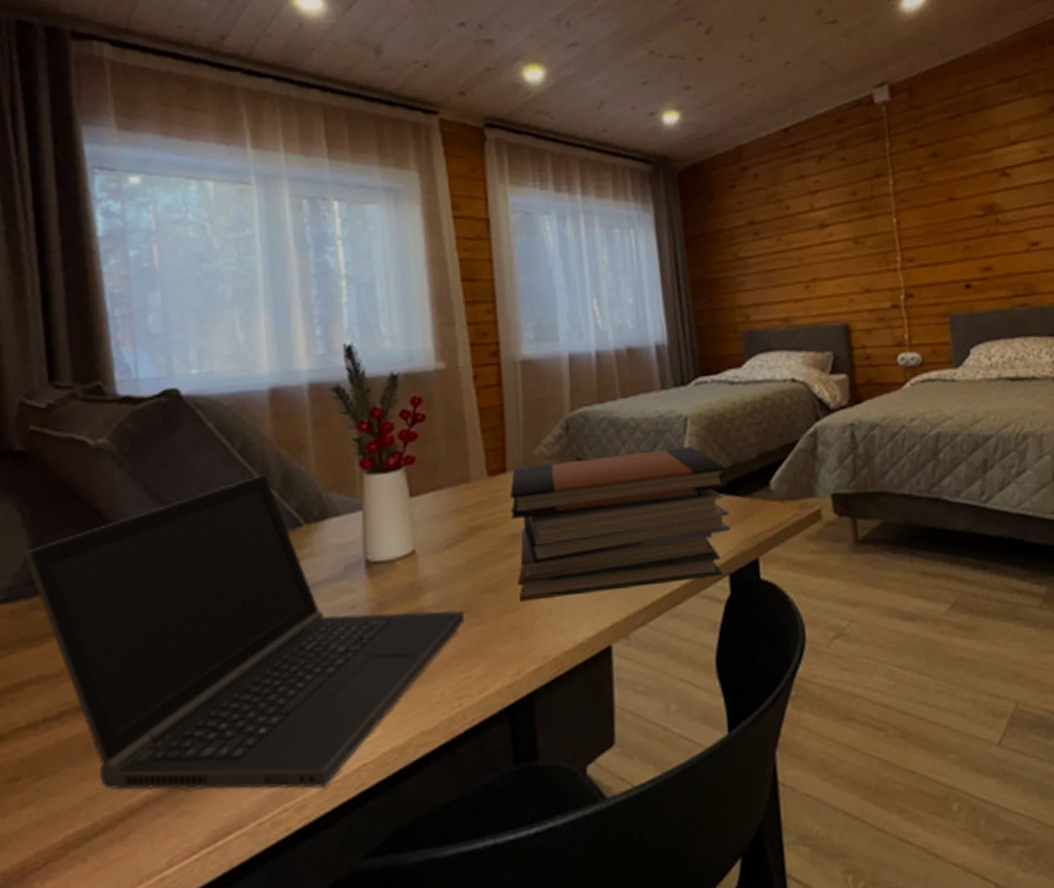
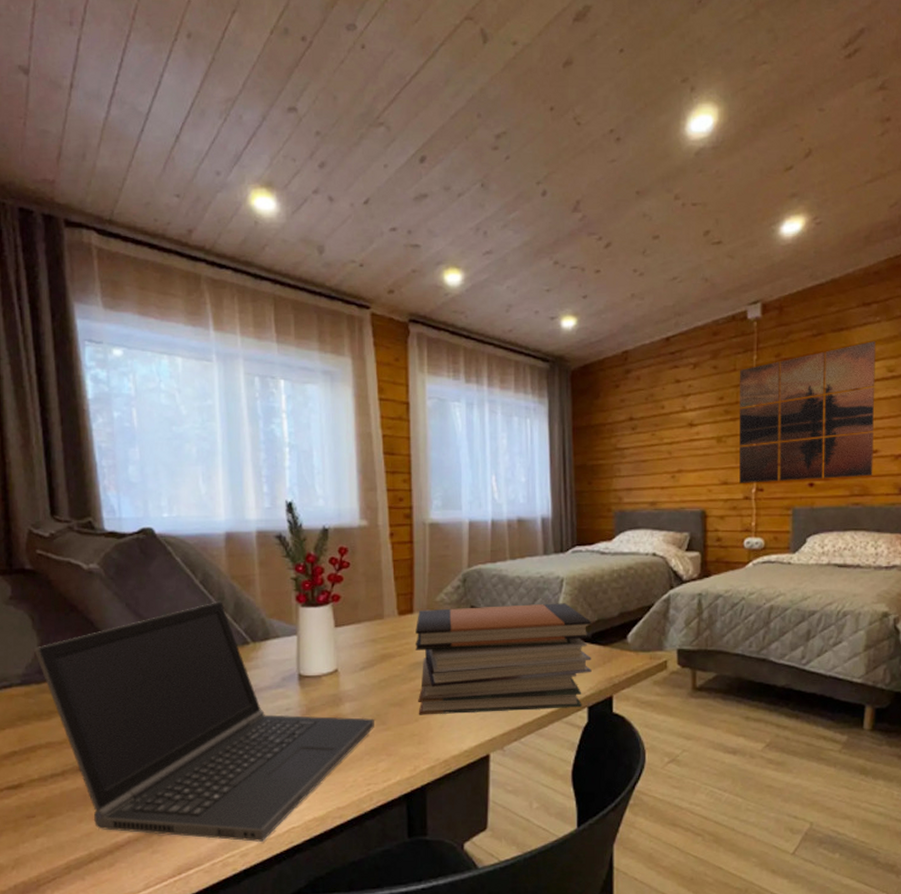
wall art: none [871,120,1037,291] -> present [739,341,876,484]

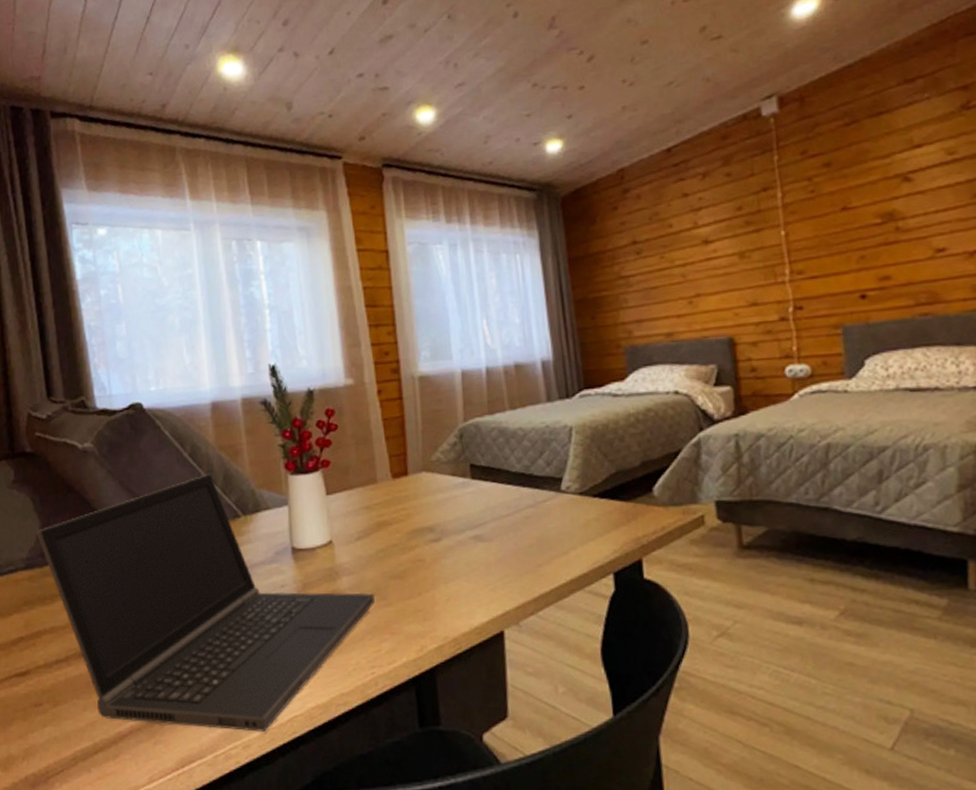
book stack: present [416,603,592,715] -> none [411,454,614,588]
wall art: present [739,341,876,484] -> none [758,122,943,304]

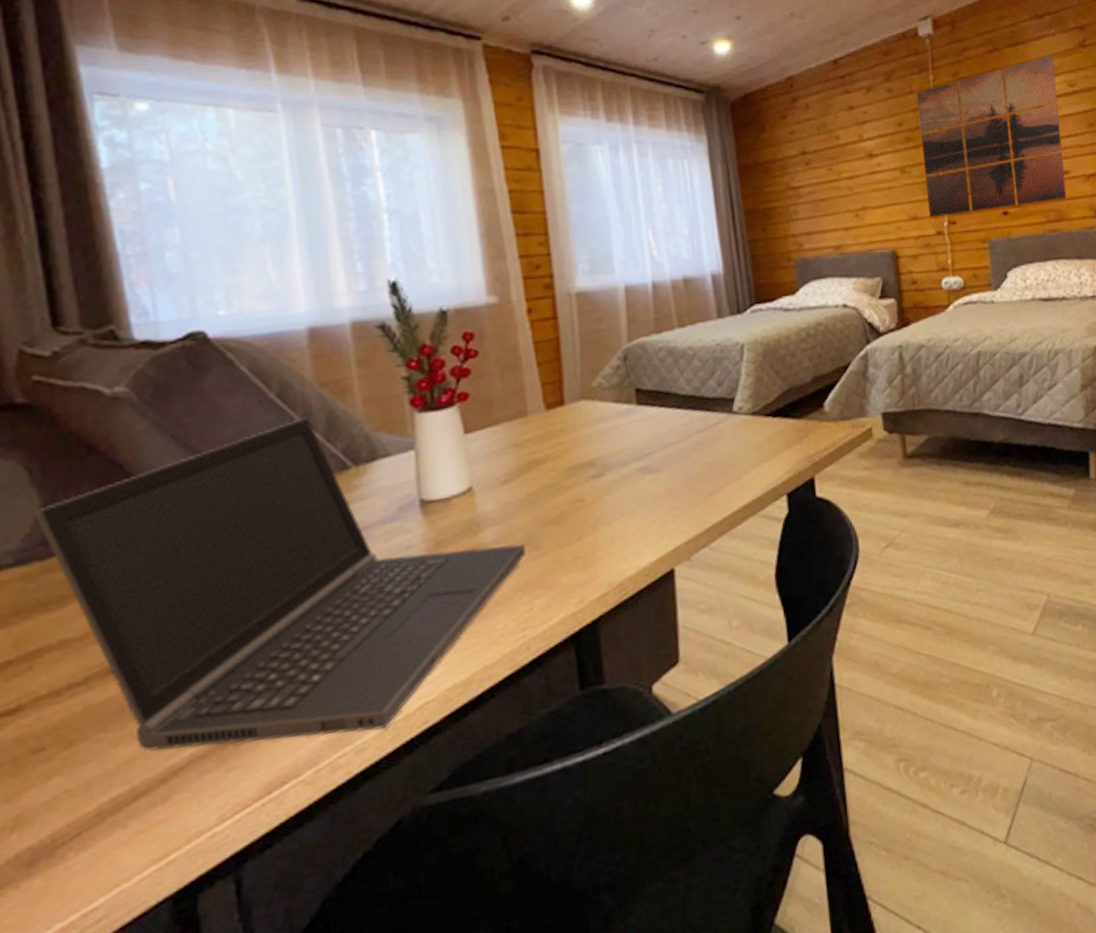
wall art: none [758,122,943,304] -> present [916,55,1067,218]

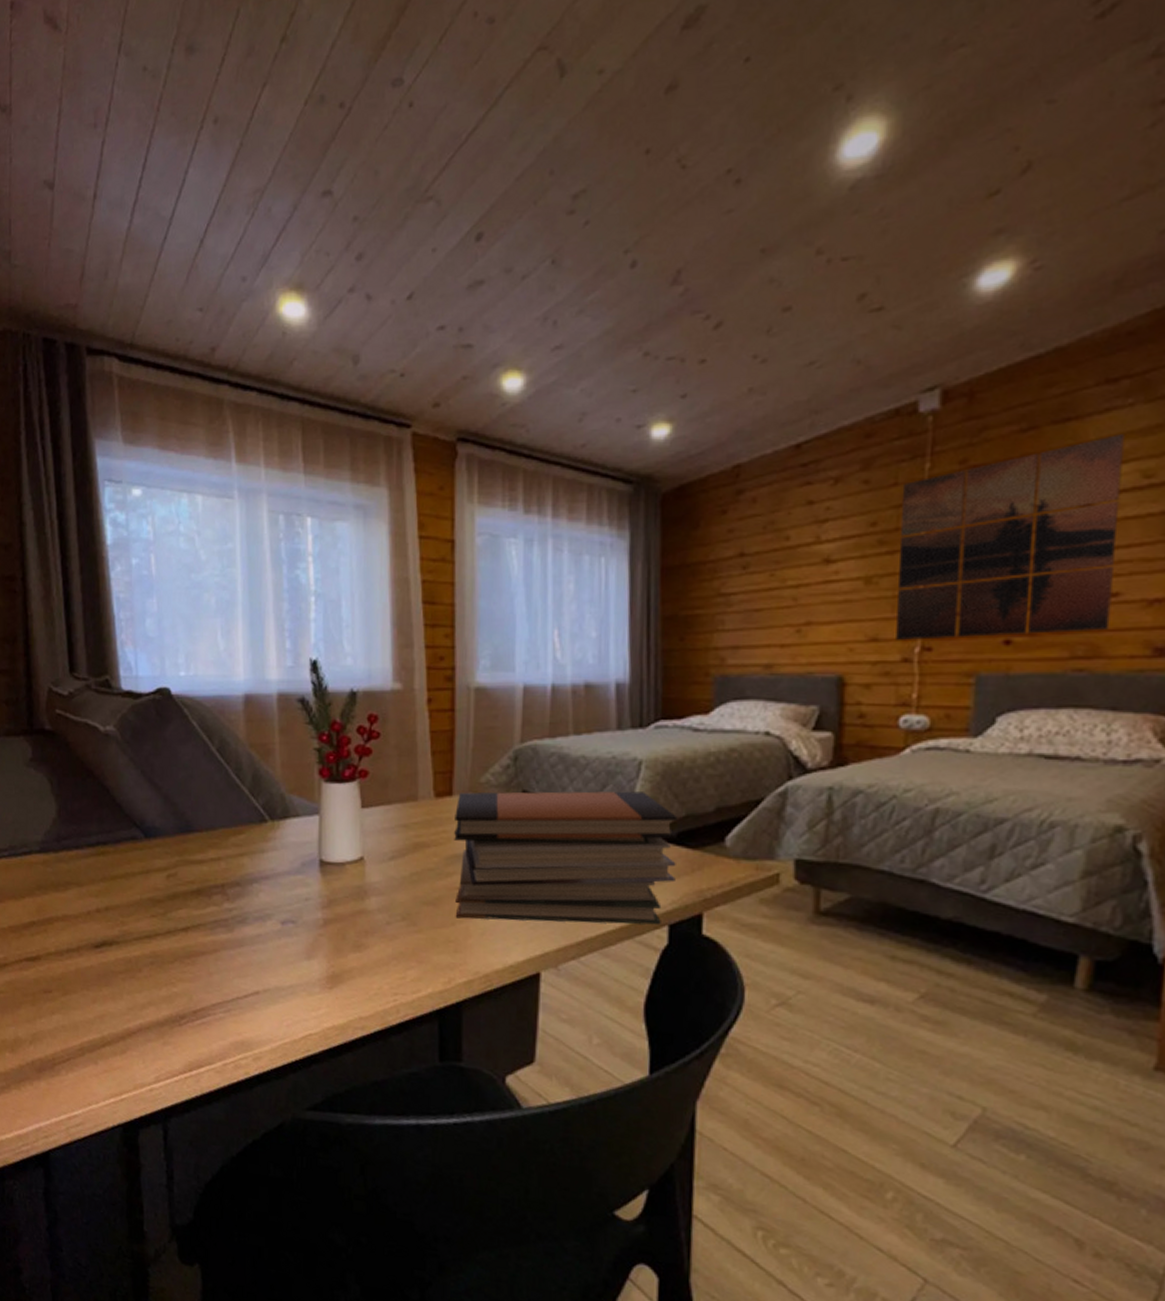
laptop computer: present [34,418,526,752] -> none [52,772,404,1046]
book stack: none [569,373,787,532] -> present [454,791,678,925]

